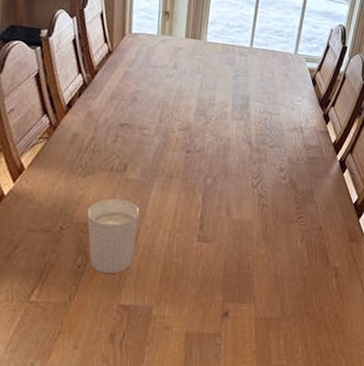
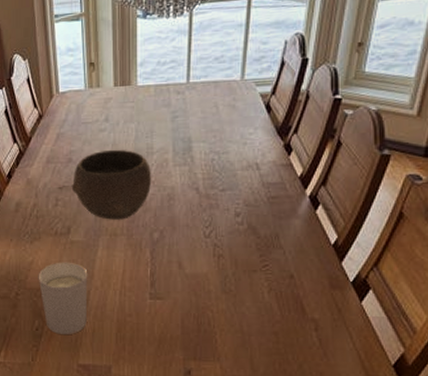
bowl: none [133,95,212,163] -> present [71,149,152,220]

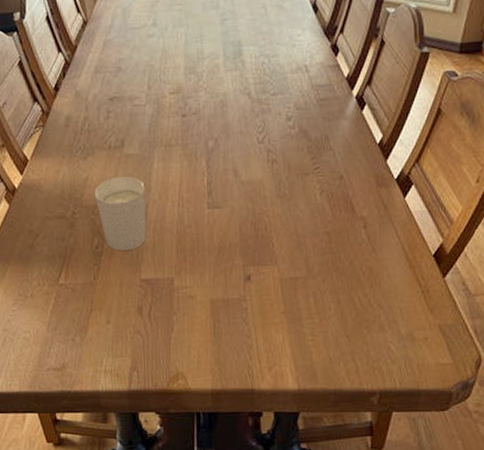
bowl: present [71,149,152,220] -> none [122,55,204,130]

